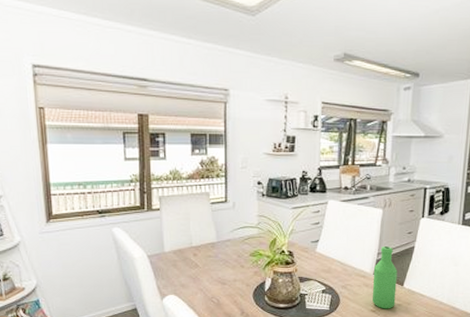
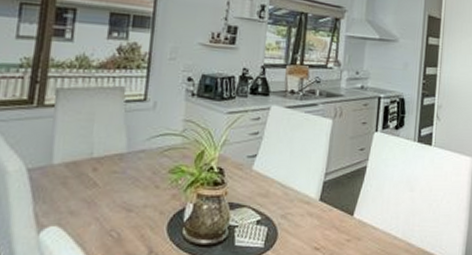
bottle: present [371,245,398,309] -> none [316,164,347,246]

